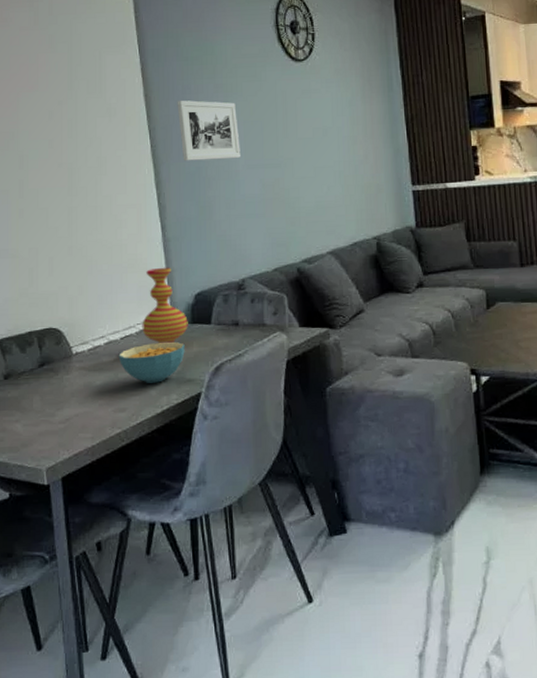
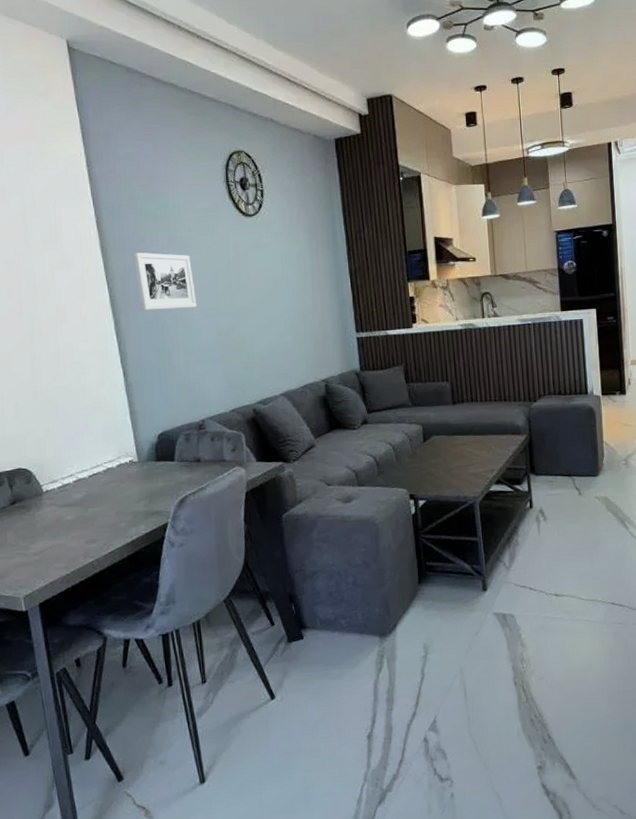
cereal bowl: present [118,341,185,383] -> none [87,477,151,516]
vase: present [142,267,188,343] -> none [108,409,153,480]

